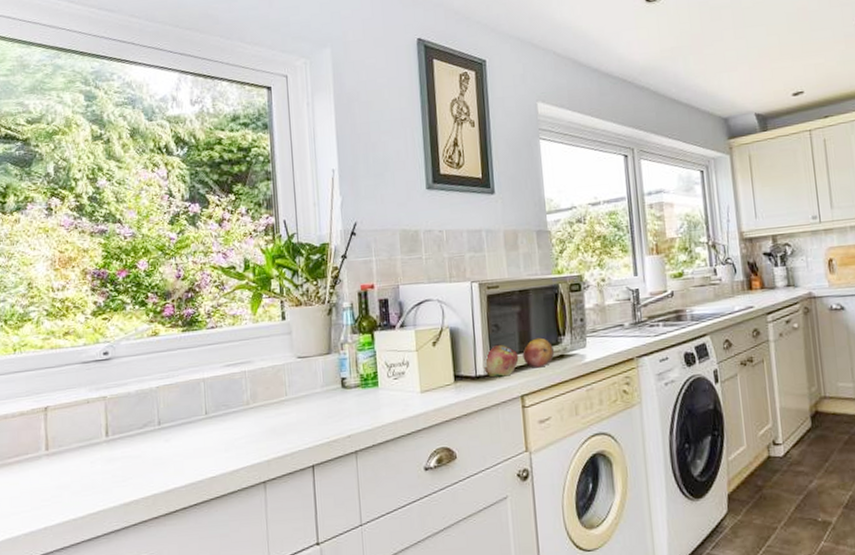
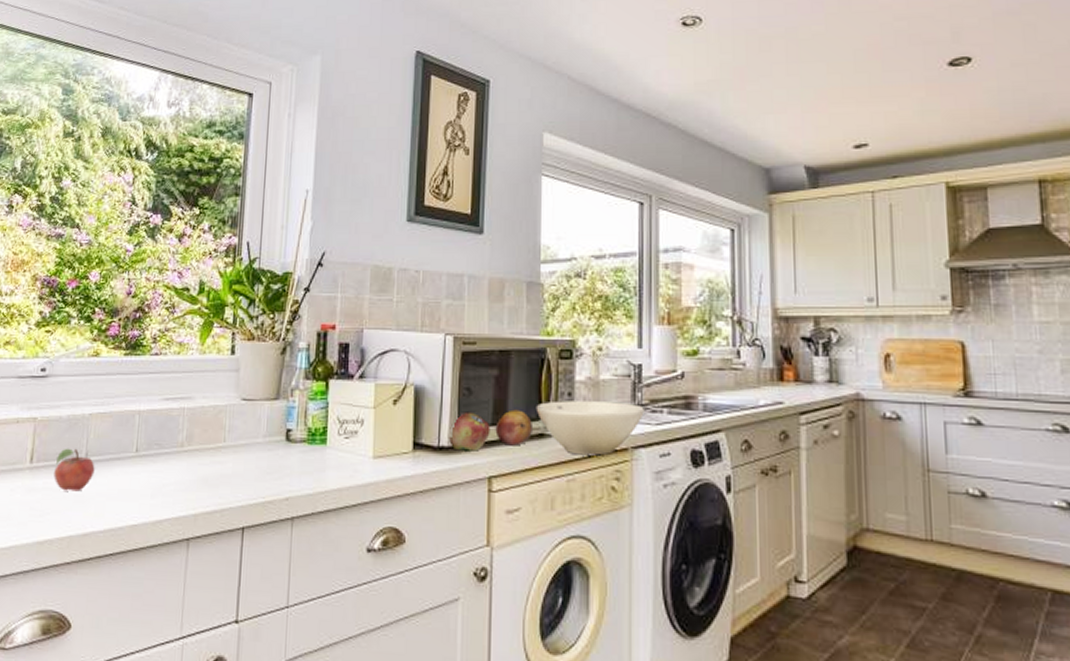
fruit: none [130,418,169,457] -> present [53,448,95,492]
bowl: none [554,321,644,369] -> present [536,400,644,456]

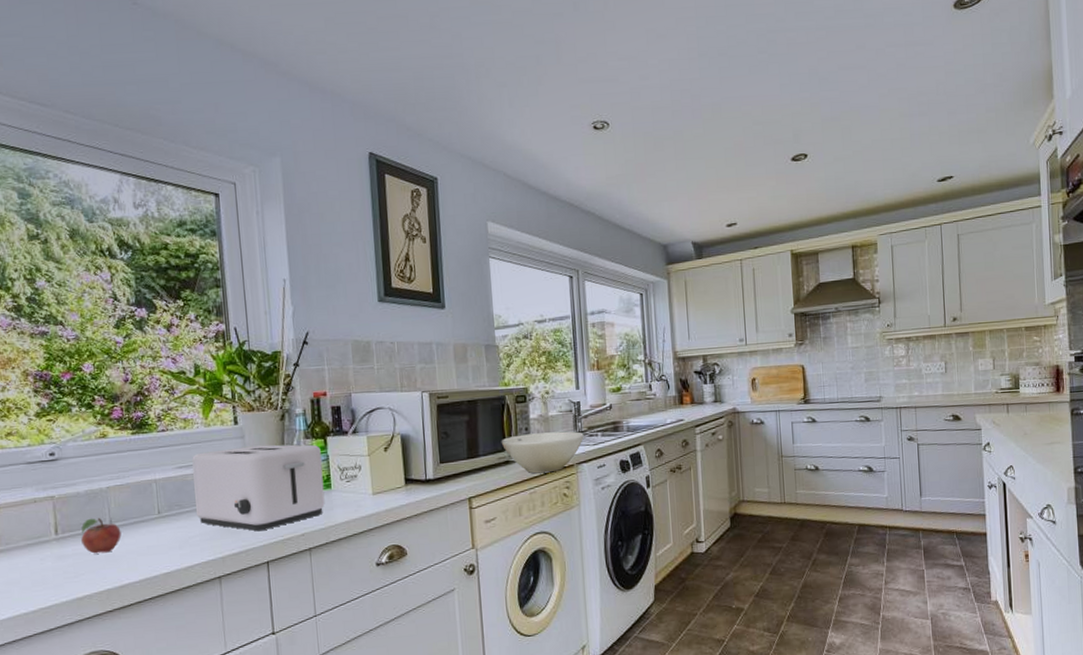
toaster: none [174,382,321,488] -> present [192,444,325,532]
fruit: present [449,411,491,451] -> none [433,450,467,481]
fruit: present [495,409,532,446] -> none [470,445,500,473]

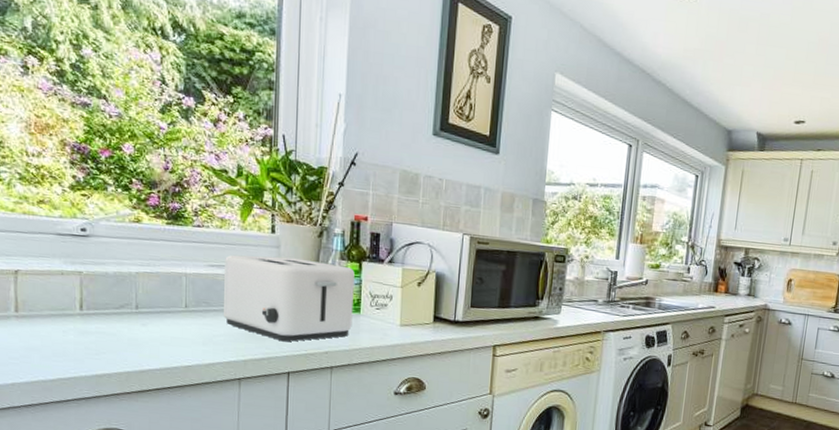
fruit: present [81,517,122,554] -> none [106,300,146,337]
bowl: present [501,431,584,474] -> none [533,293,616,336]

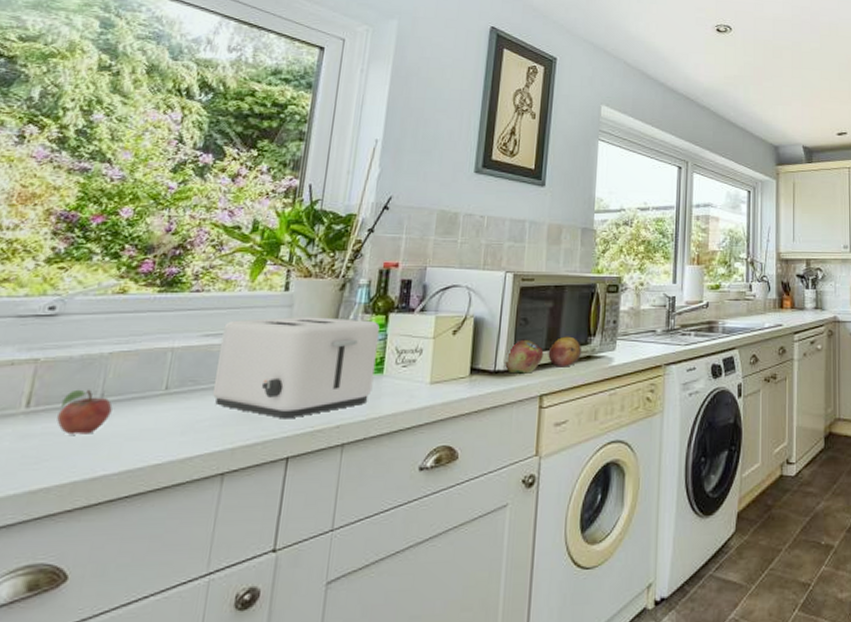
fruit: none [106,300,146,337] -> present [56,389,113,435]
fruit: none [463,296,497,326] -> present [505,339,544,374]
fruit: none [501,297,530,324] -> present [548,336,581,367]

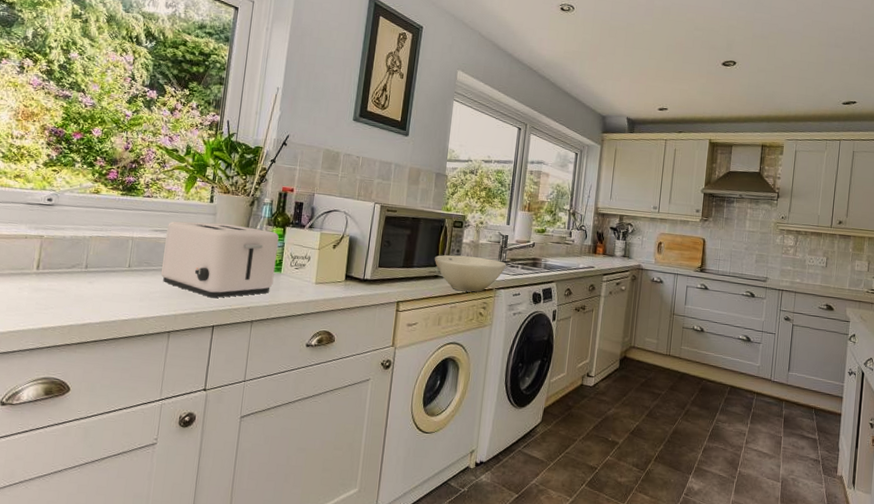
fruit: present [56,389,113,435] -> none [57,260,94,293]
fruit: present [505,339,544,374] -> none [372,257,402,284]
fruit: present [548,336,581,367] -> none [405,258,431,282]
bowl: none [585,328,676,373] -> present [434,254,506,293]

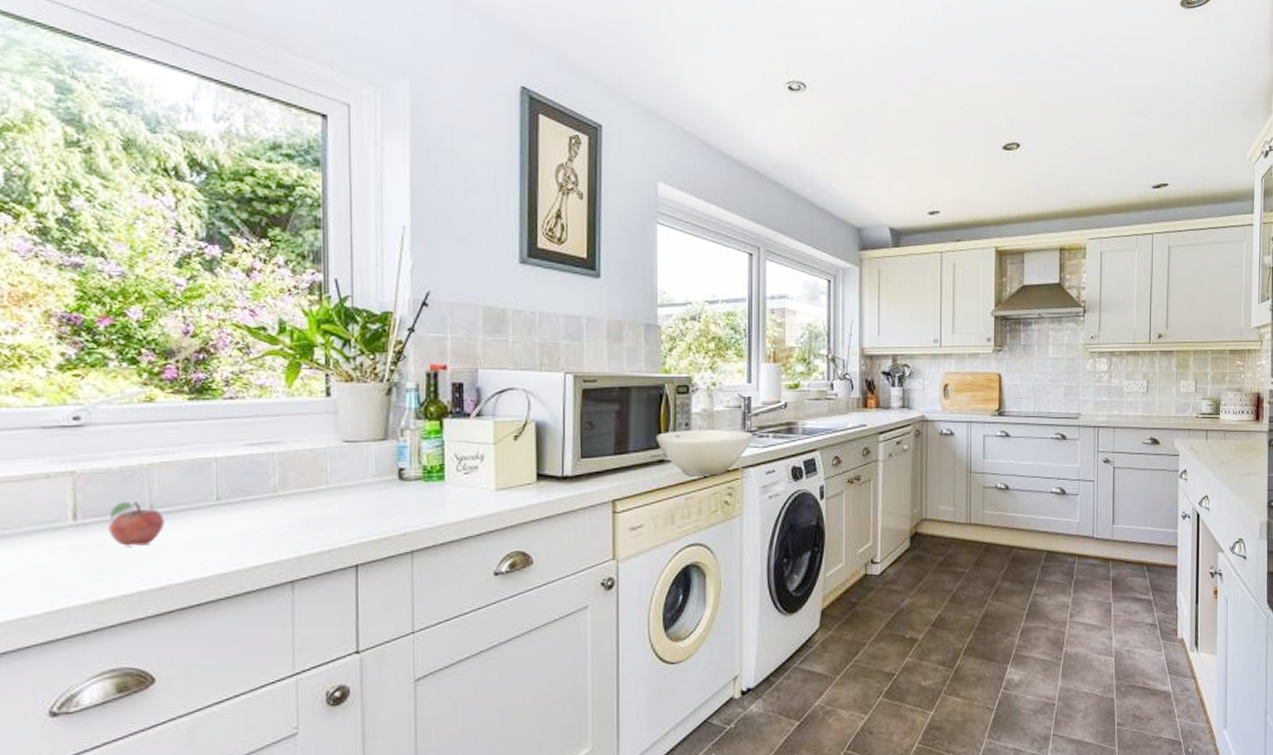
fruit: none [57,260,94,293] -> present [109,501,165,546]
toaster: present [160,221,279,298] -> none [266,424,435,528]

